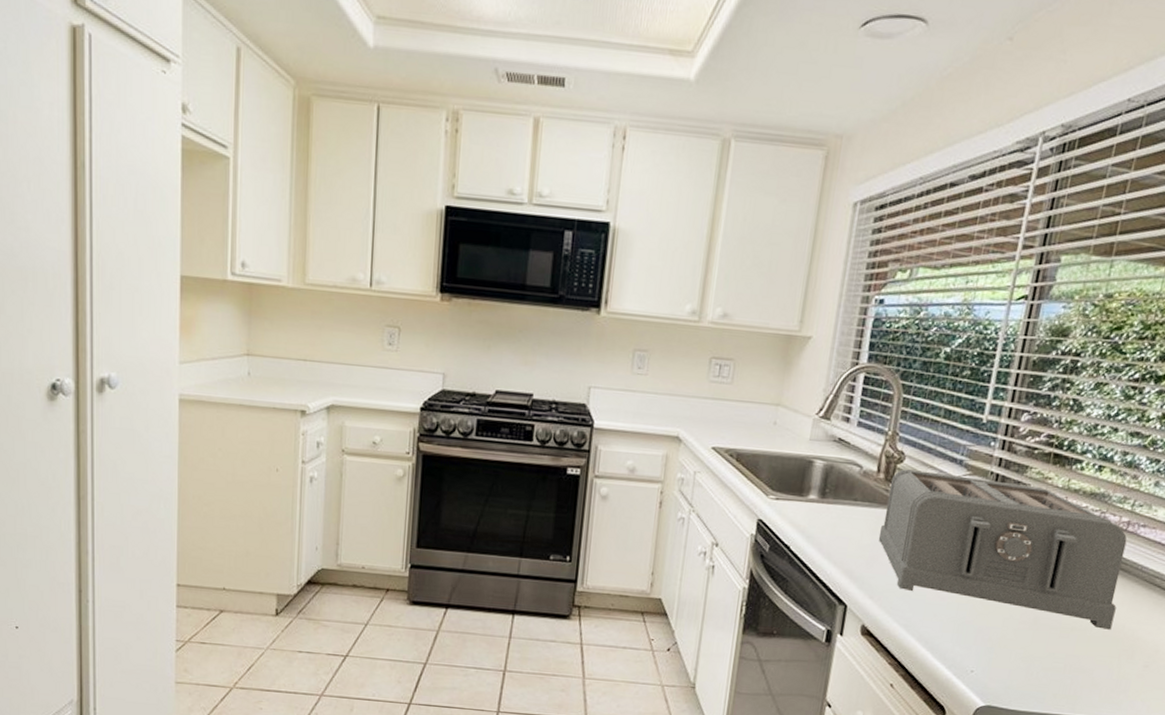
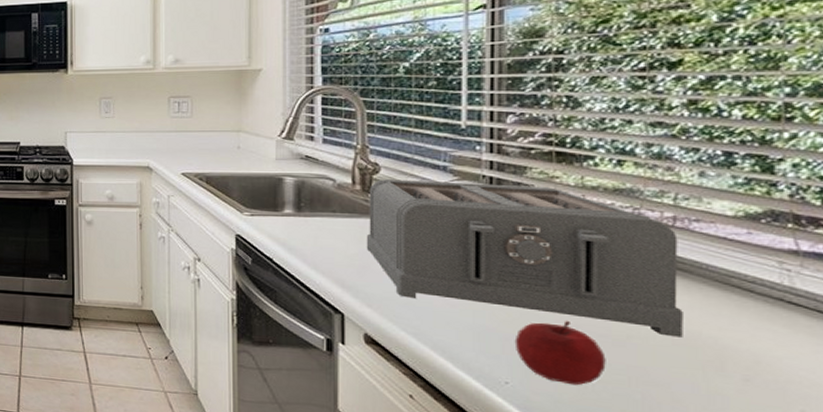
apple: none [985,613,1052,673] -> present [514,320,606,386]

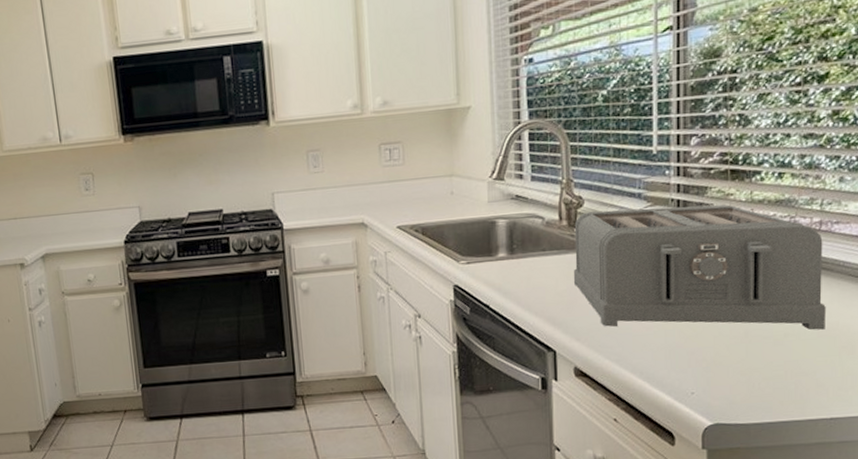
apple: present [514,320,606,386] -> none [698,327,769,386]

